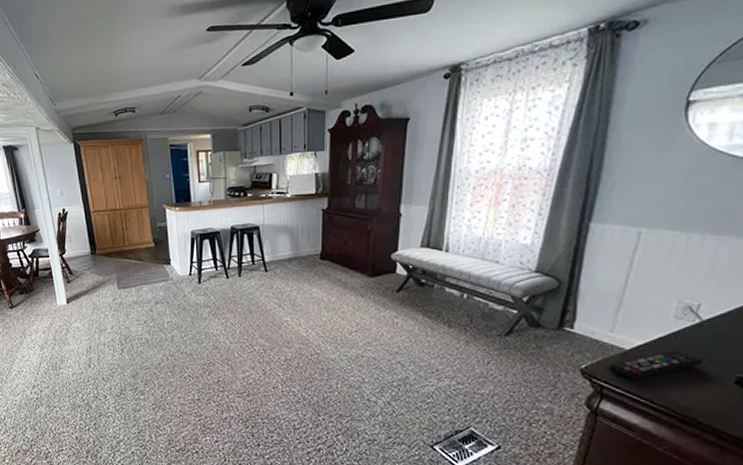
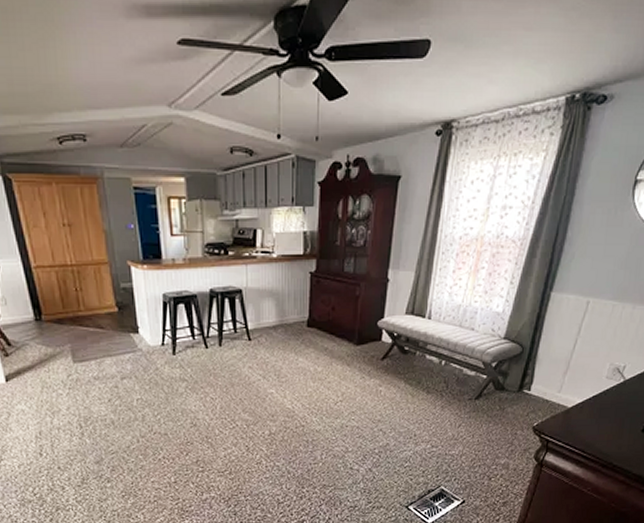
remote control: present [609,350,704,381] -> none [555,406,623,434]

